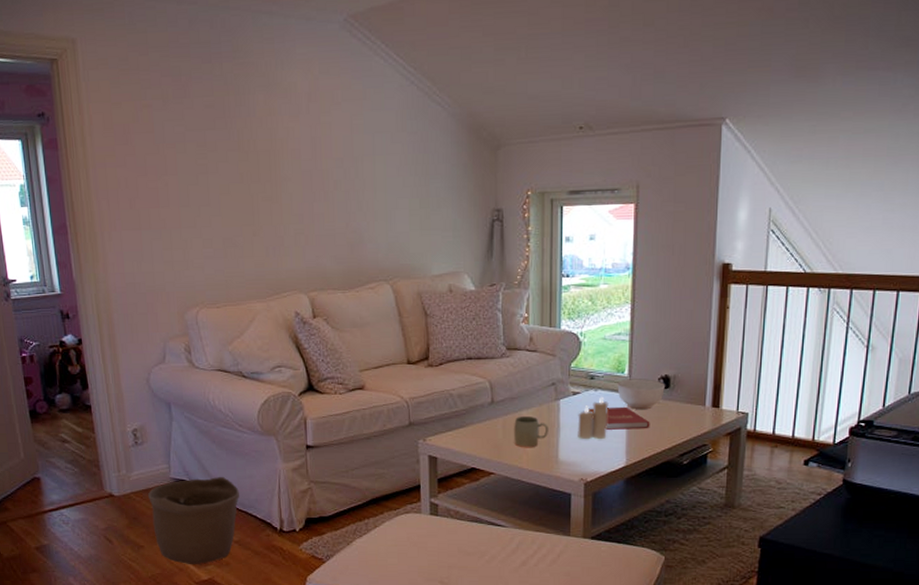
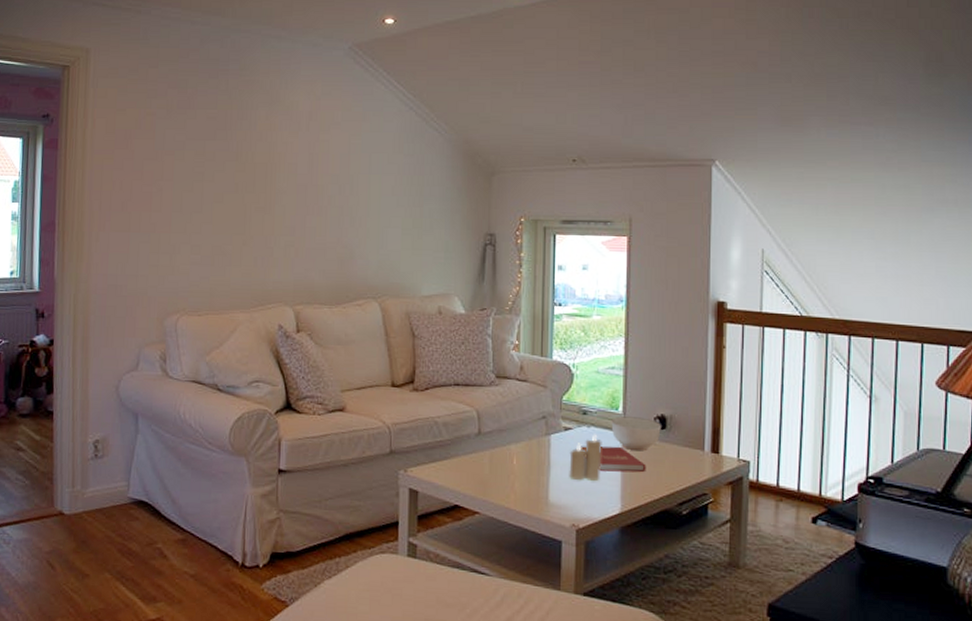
basket: present [147,476,239,565] -> none [100,498,201,601]
mug: present [513,415,548,448] -> none [500,450,538,487]

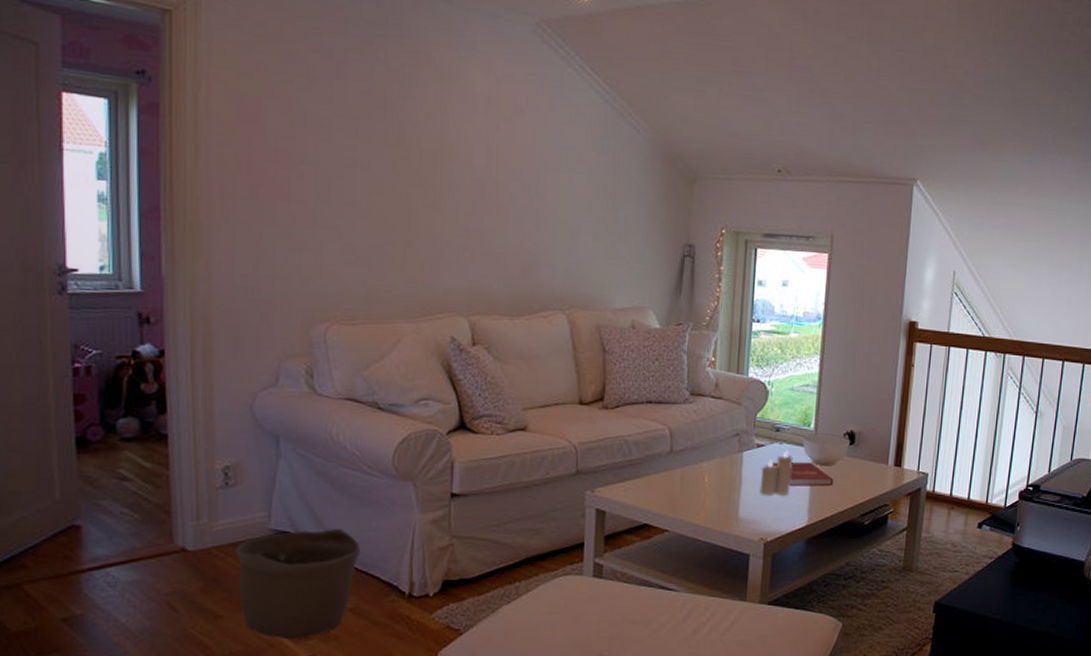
basket: none [100,498,201,601] -> present [235,528,360,640]

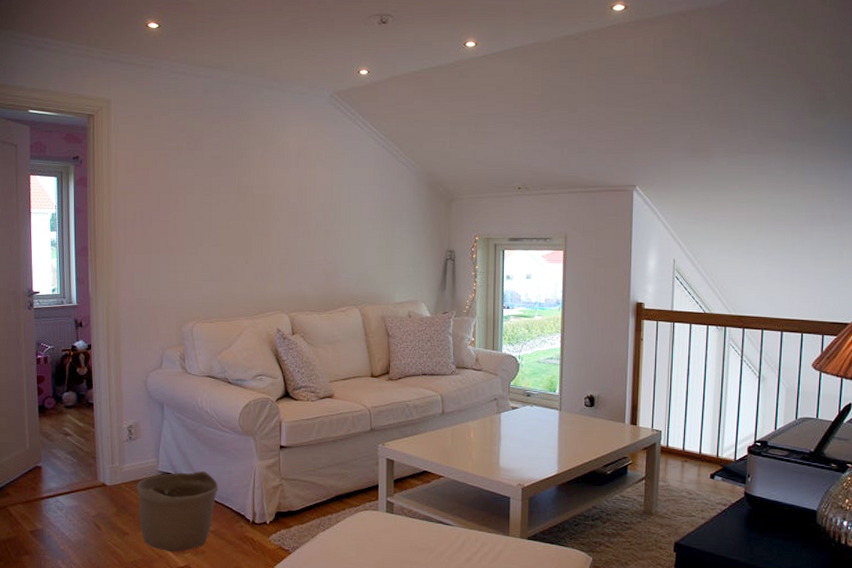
candle: present [759,450,793,495] -> none [516,411,543,449]
book: present [771,462,834,487] -> none [524,421,578,442]
bowl: present [802,433,850,466] -> none [550,397,590,425]

